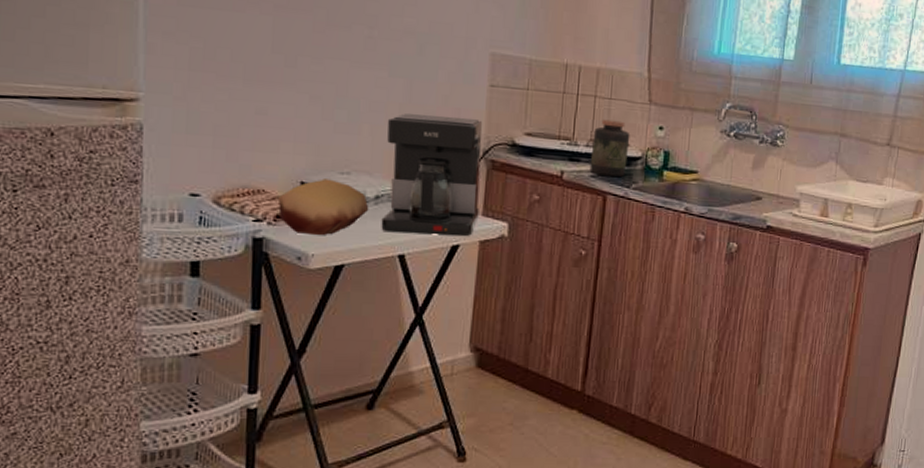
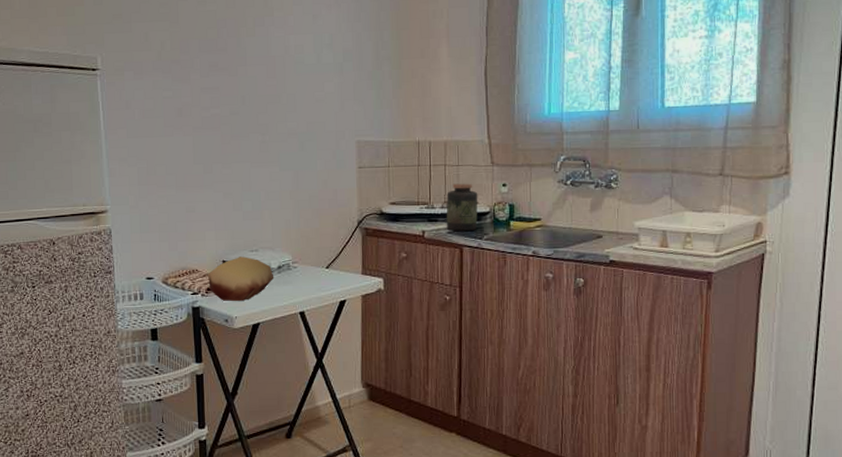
coffee maker: present [381,114,483,237] -> none [281,195,359,295]

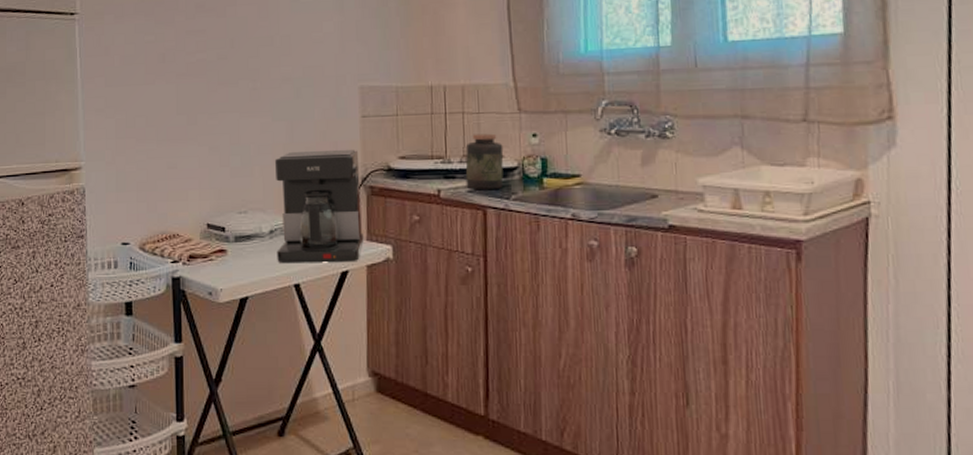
bread loaf: present [208,256,274,301] -> none [190,219,265,271]
coffee maker: none [281,195,359,295] -> present [274,149,364,264]

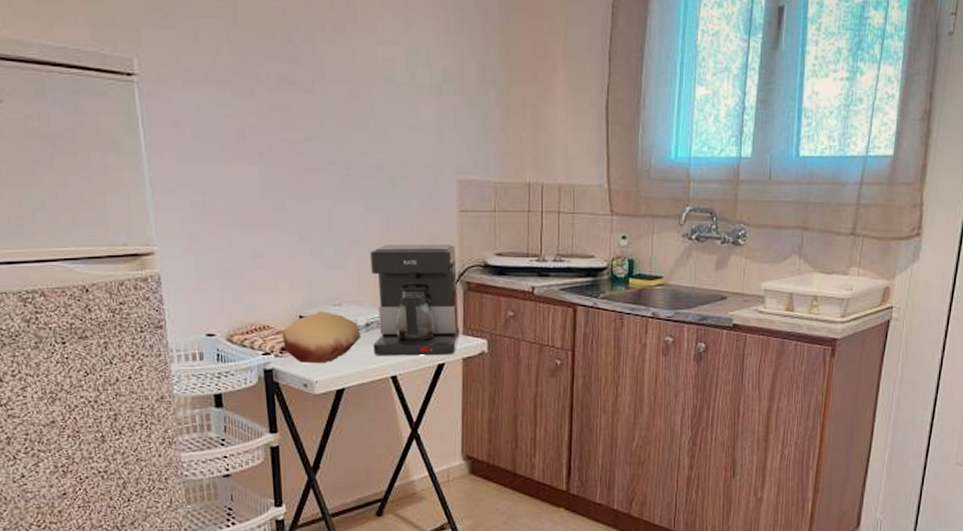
bread loaf: none [190,219,265,271] -> present [282,311,362,363]
jar: present [465,133,504,191] -> none [558,234,595,289]

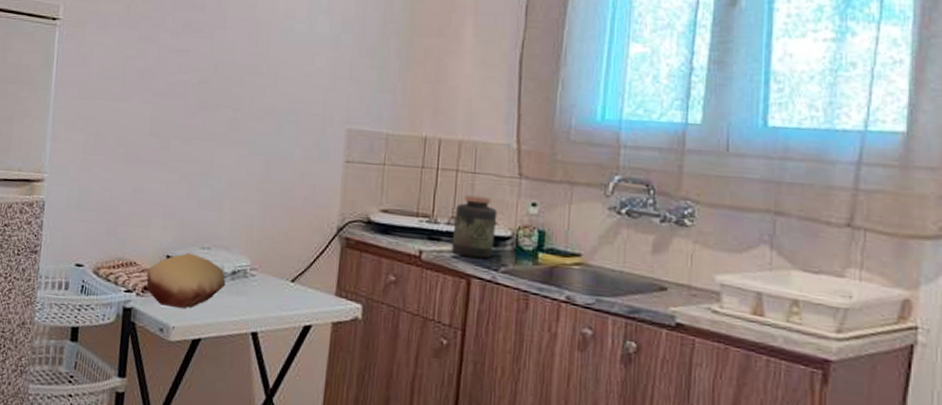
coffee maker: present [369,244,460,356] -> none [236,190,338,317]
jar: none [558,234,595,289] -> present [451,195,498,259]

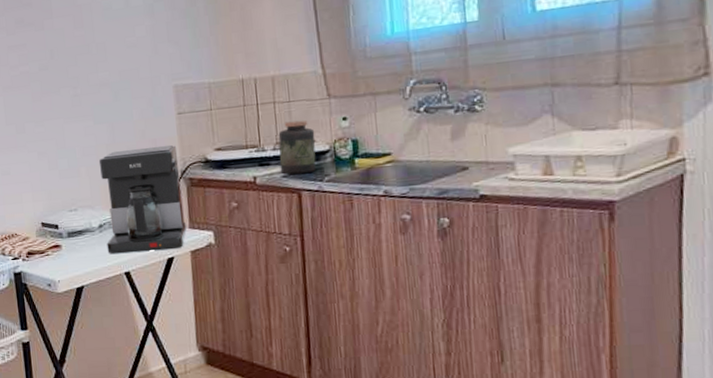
bread loaf: present [146,253,226,308] -> none [27,217,96,265]
coffee maker: none [236,190,338,317] -> present [98,144,187,255]

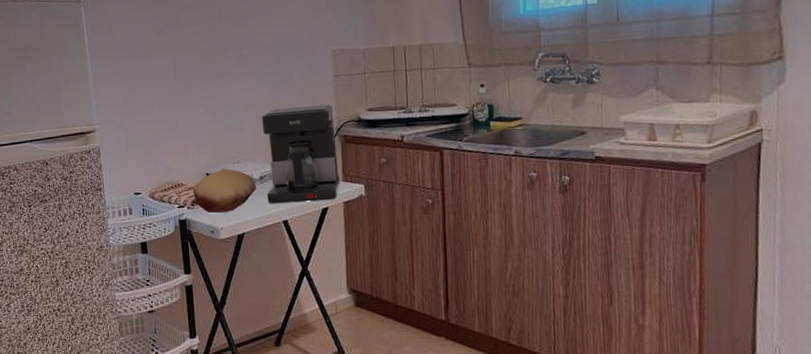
bread loaf: none [27,217,96,265] -> present [193,168,257,213]
jar: present [278,120,316,175] -> none [424,85,457,135]

